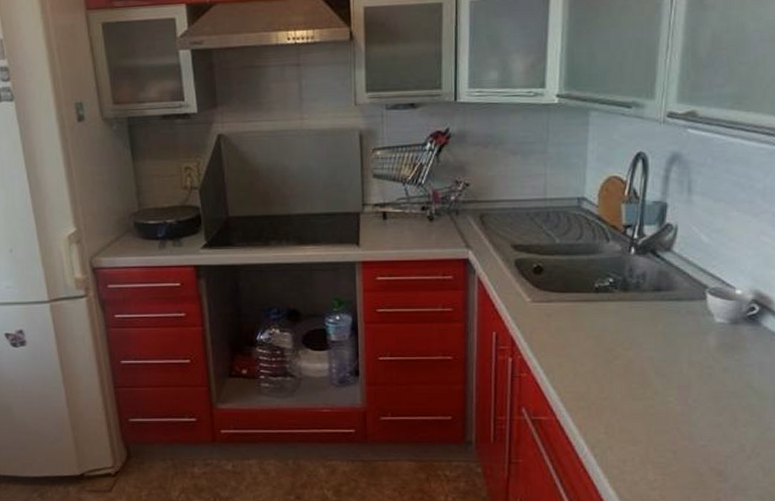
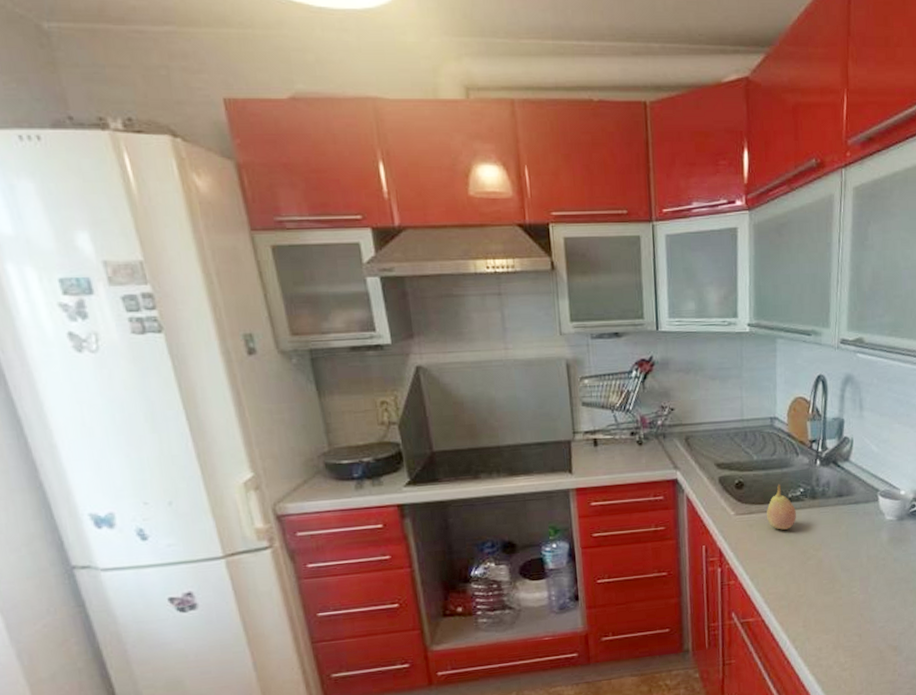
fruit: none [568,271,603,323] -> present [767,484,796,530]

